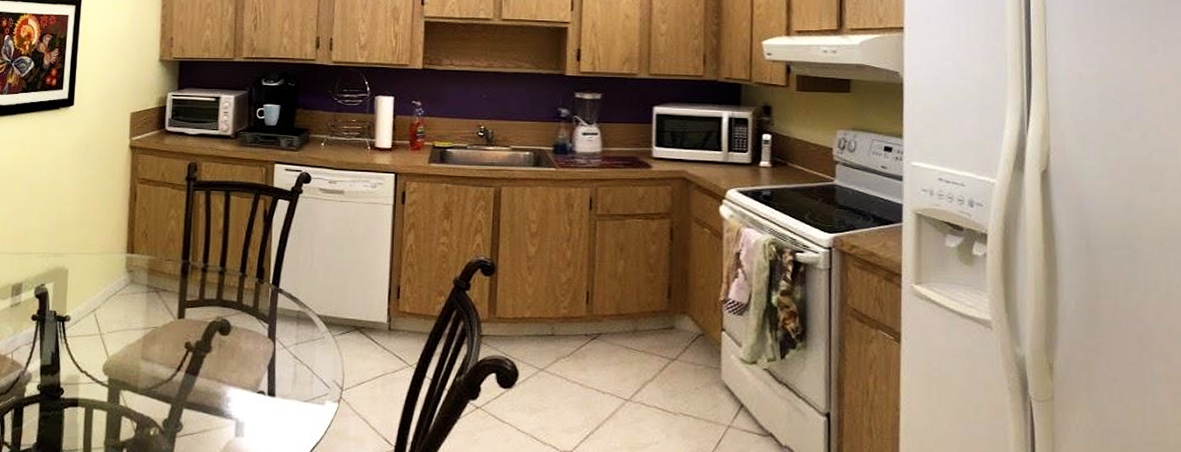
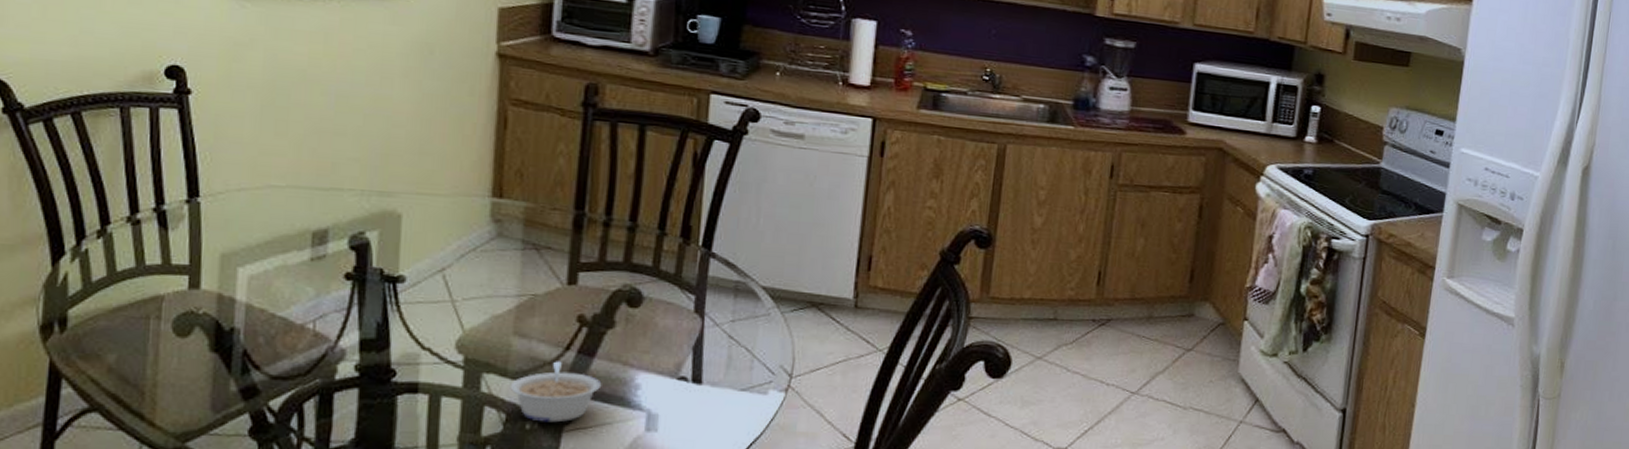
legume: none [139,379,203,430] -> present [509,361,602,423]

